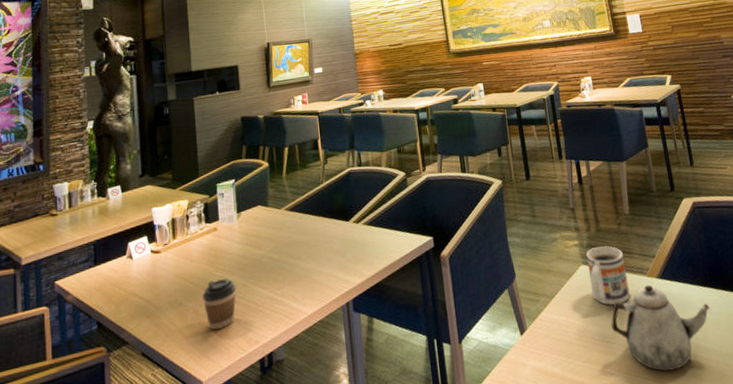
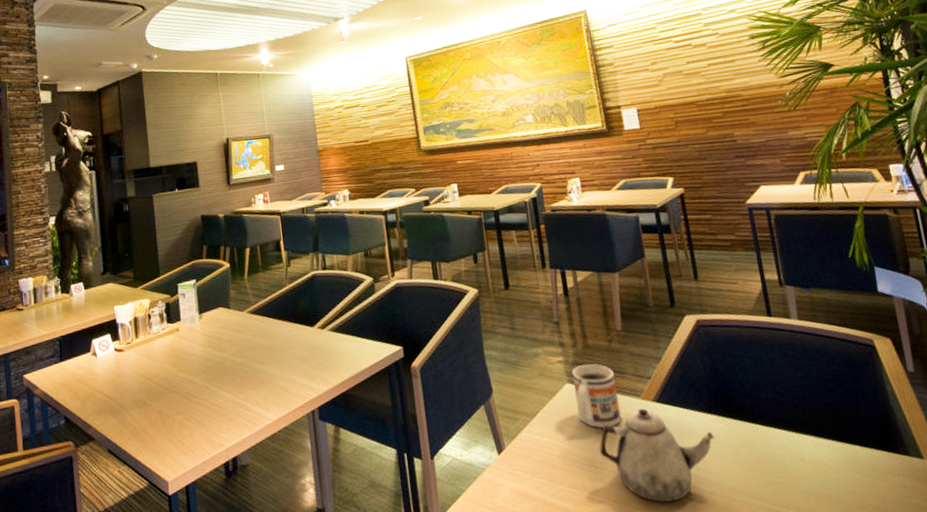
coffee cup: present [202,279,236,331] -> none [166,380,200,432]

